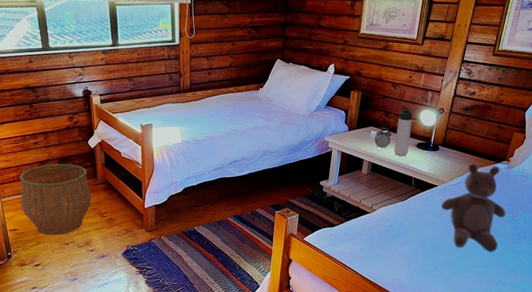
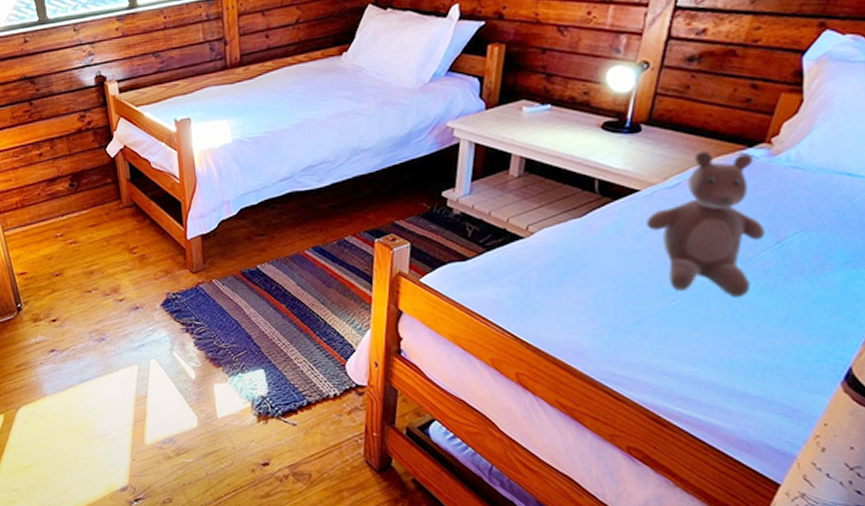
basket: present [20,164,92,235] -> none [24,181,117,280]
alarm clock: present [374,127,391,149] -> none [528,99,558,136]
thermos bottle: present [394,107,412,156] -> none [562,63,594,145]

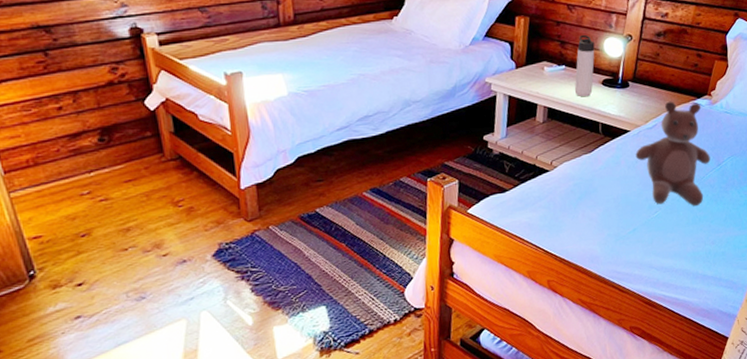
thermos bottle: none [562,63,594,145] -> present [574,34,595,97]

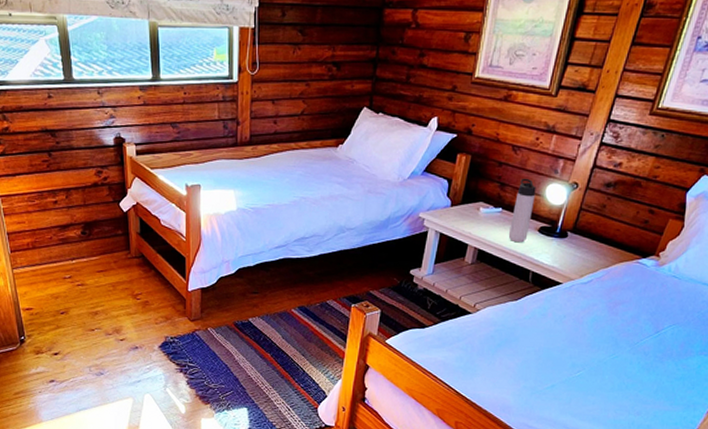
teddy bear: present [635,101,711,206] -> none [564,257,649,371]

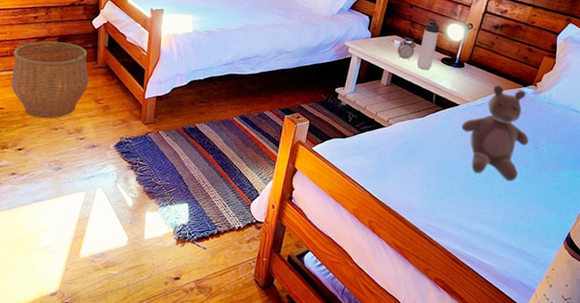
basket: none [35,229,123,319] -> present [11,41,89,119]
alarm clock: none [483,203,507,233] -> present [397,37,416,61]
teddy bear: none [564,257,649,371] -> present [461,85,529,181]

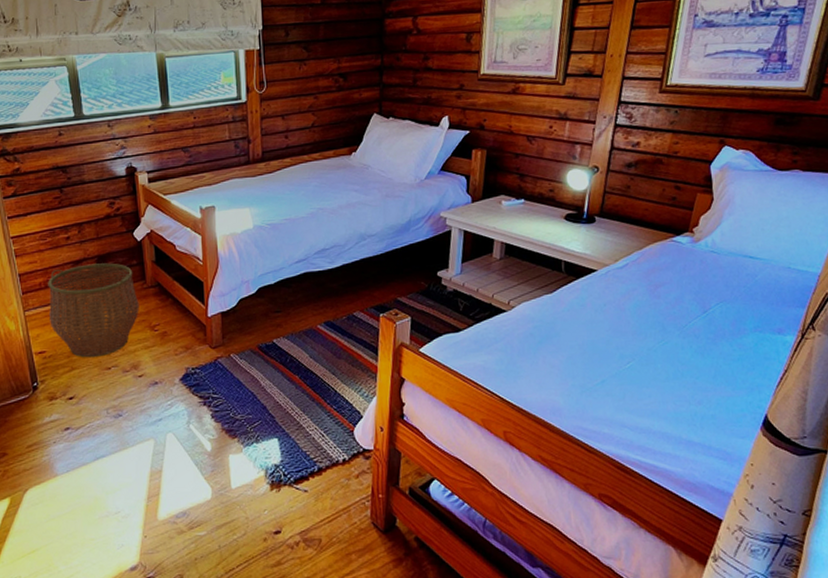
alarm clock: present [397,37,416,61] -> none [507,195,530,225]
thermos bottle: present [416,18,440,70] -> none [534,166,557,233]
teddy bear: present [461,85,529,181] -> none [603,238,694,358]

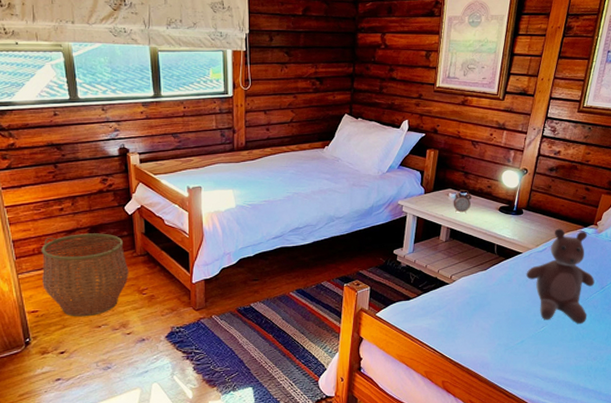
alarm clock: none [507,195,530,225] -> present [453,189,471,214]
teddy bear: none [603,238,694,358] -> present [526,228,595,324]

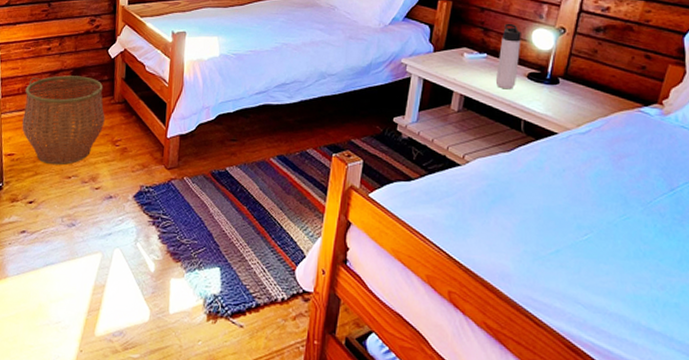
alarm clock: present [453,189,471,214] -> none [468,49,492,79]
thermos bottle: none [474,167,494,221] -> present [495,23,521,90]
teddy bear: present [526,228,595,324] -> none [563,105,661,236]

